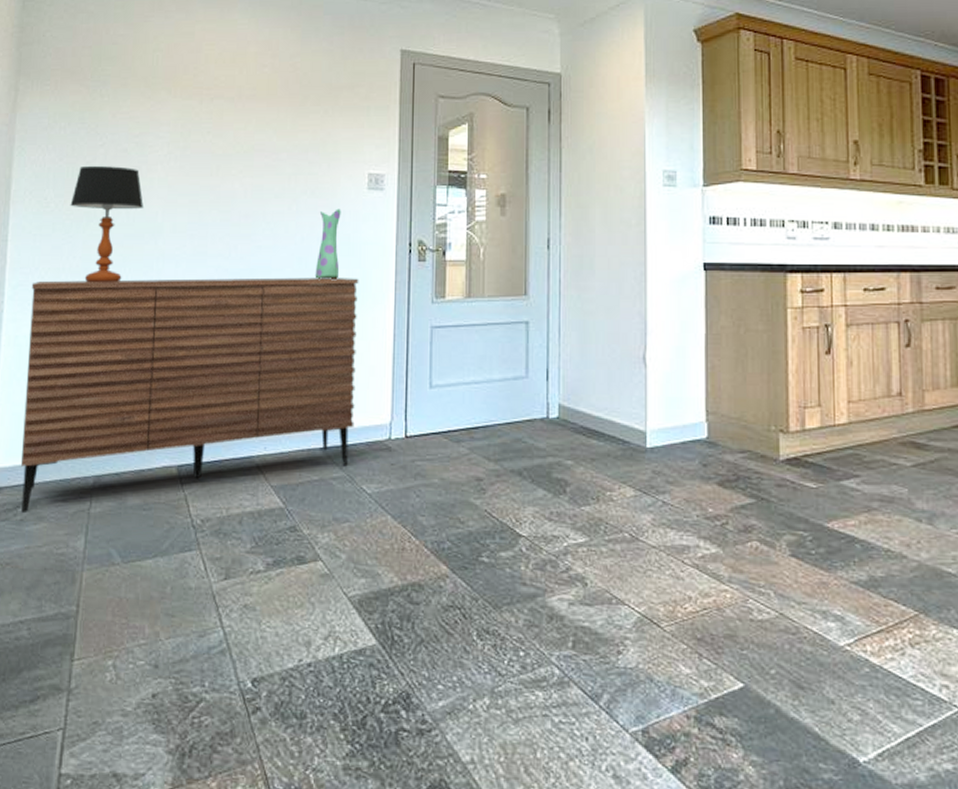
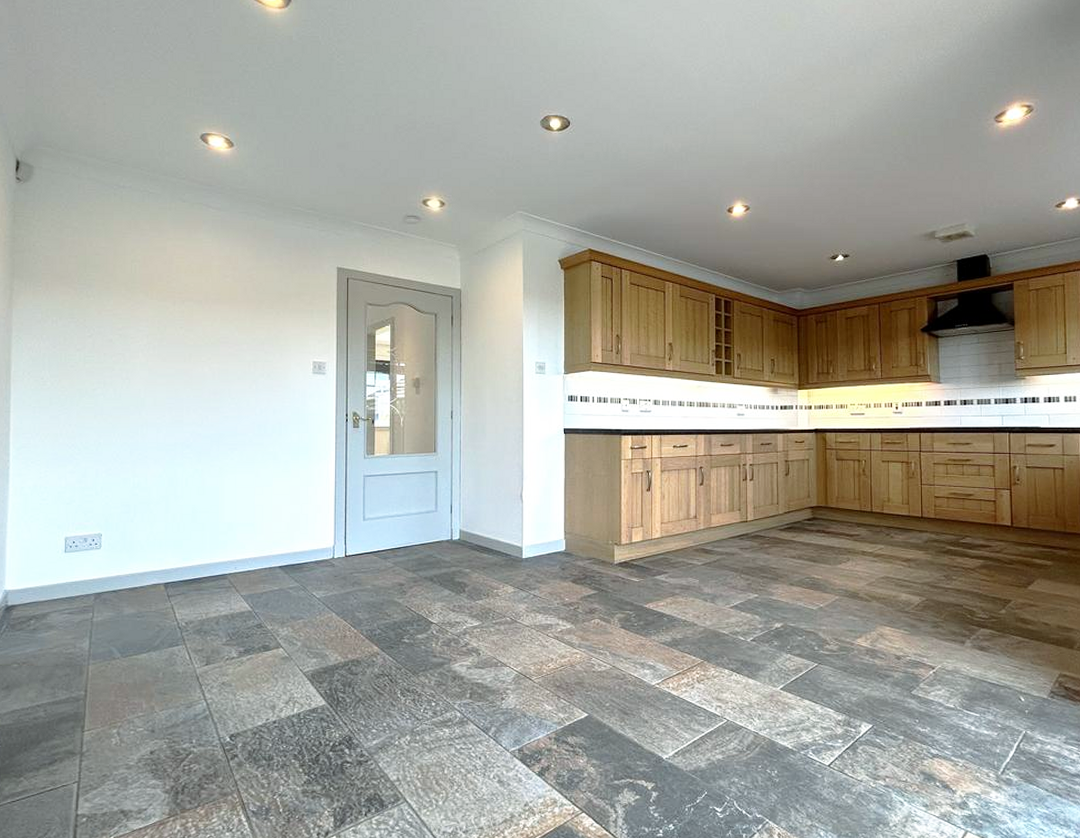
sideboard: present [21,277,359,512] -> none [32,440,307,623]
table lamp: present [70,165,144,283] -> none [64,352,128,445]
vase: present [315,208,341,279] -> none [272,388,292,441]

